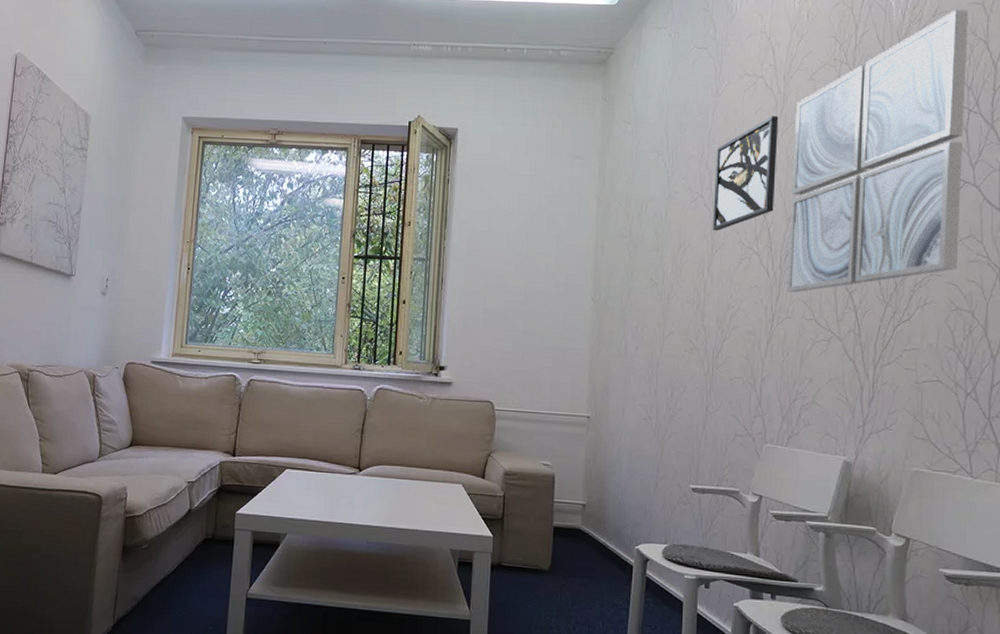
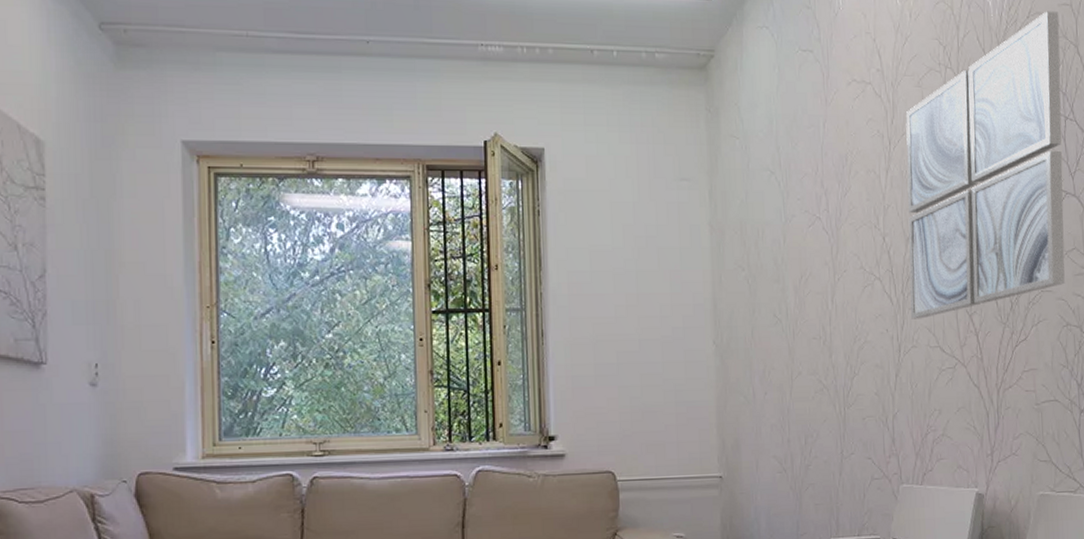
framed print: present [712,116,779,231] -> none [830,127,892,257]

